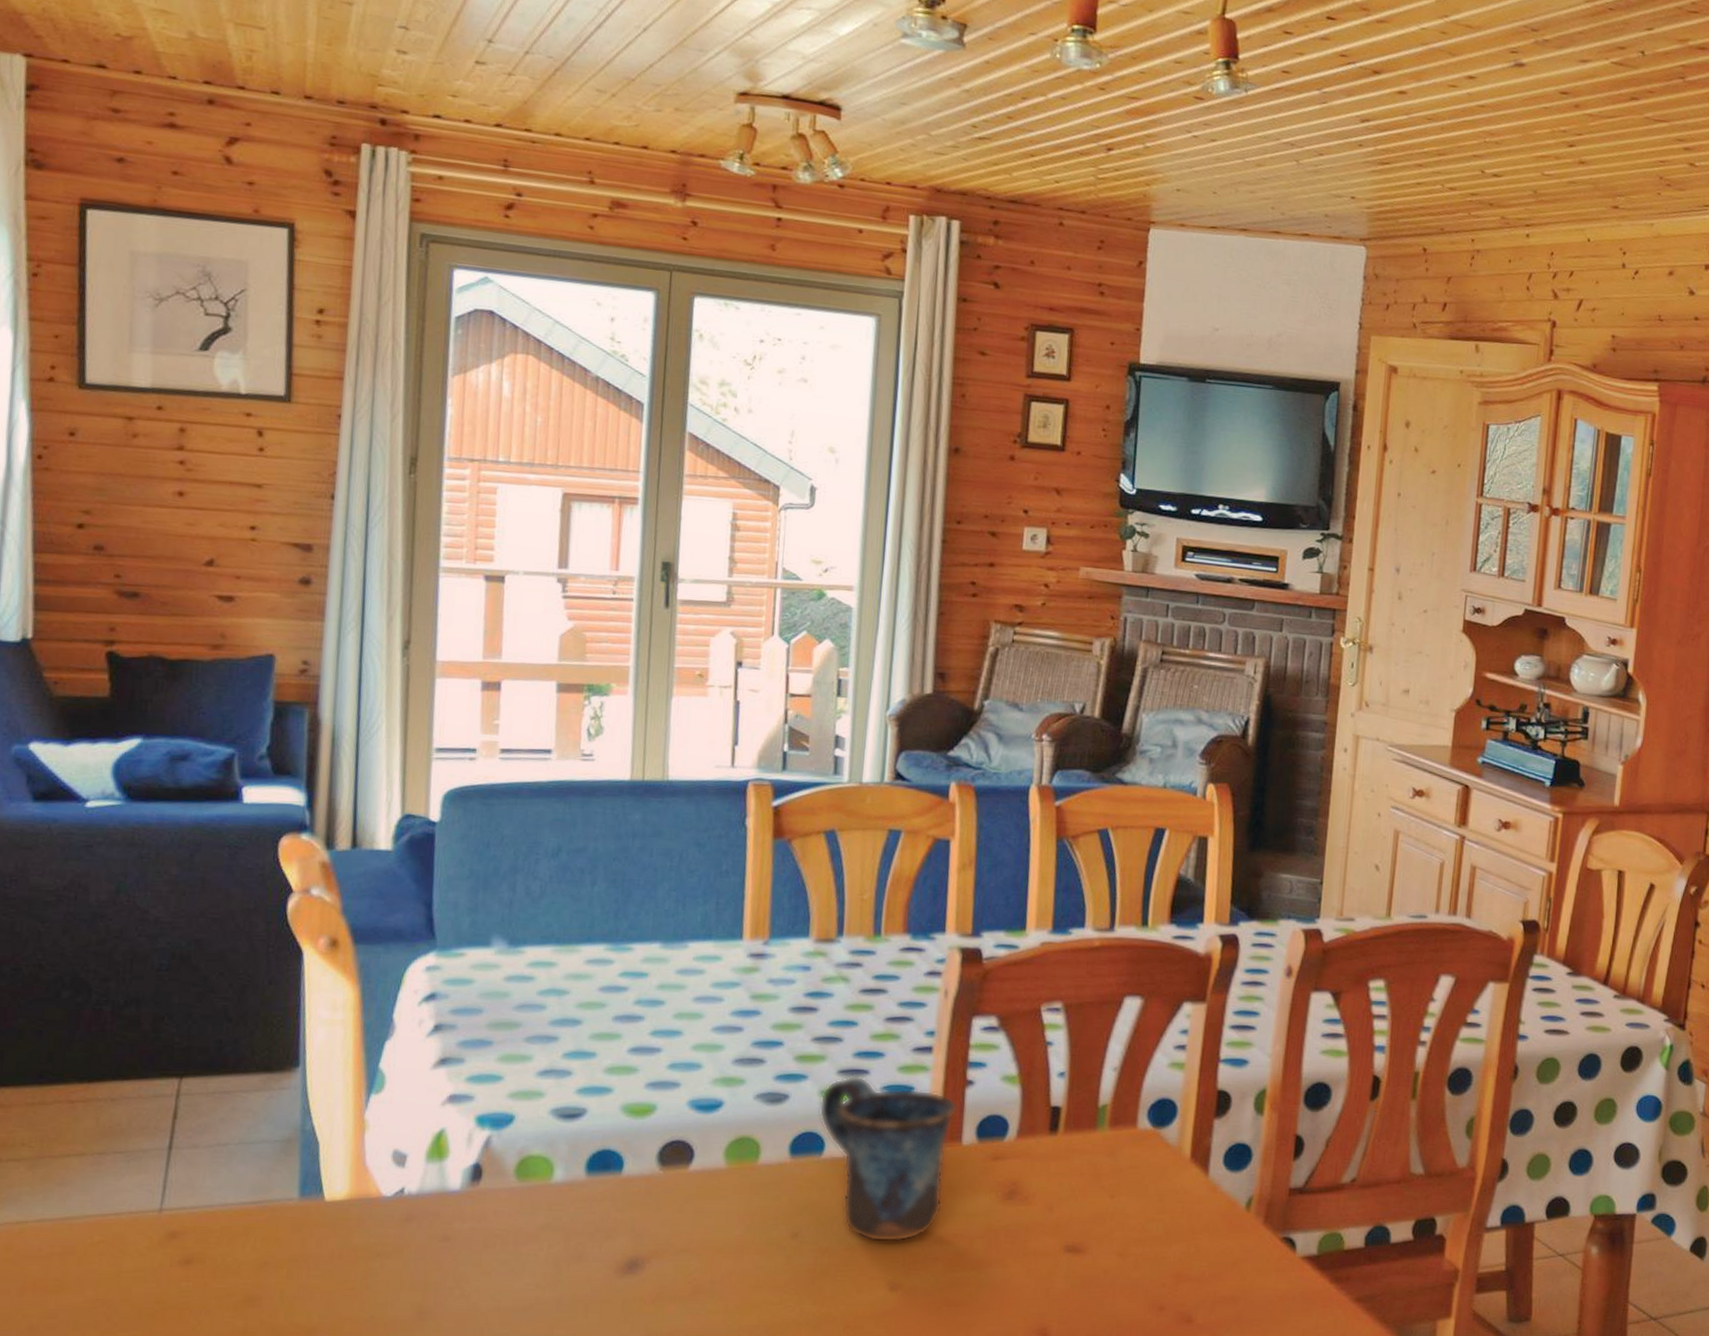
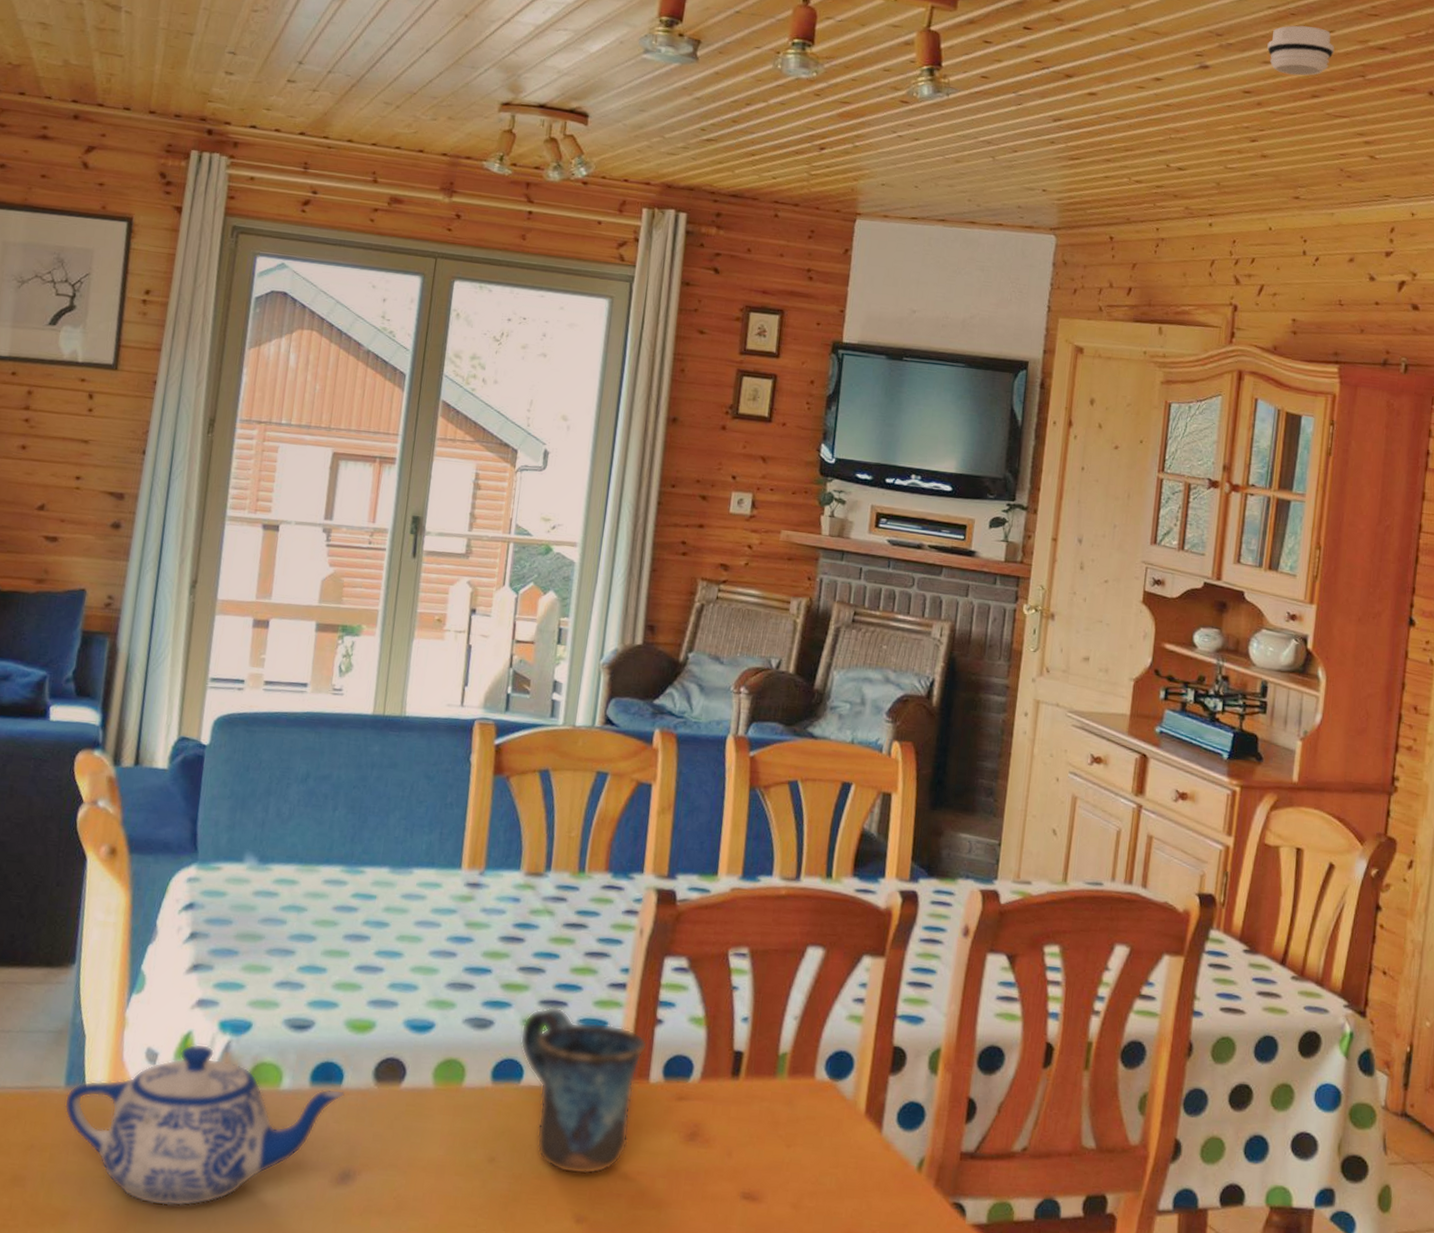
teapot: none [300,1141,626,1312] -> present [64,1043,345,1207]
smoke detector: none [1584,21,1654,77] -> present [1267,25,1335,76]

